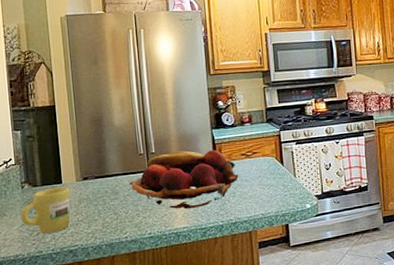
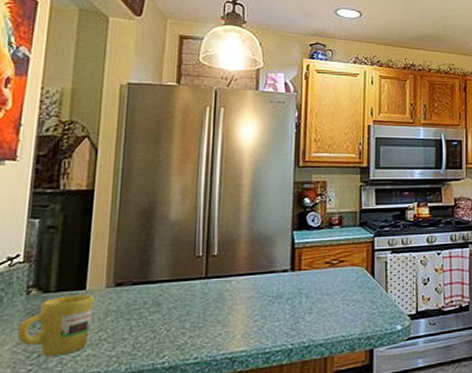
fruit basket: present [129,149,239,209] -> none [178,255,320,327]

